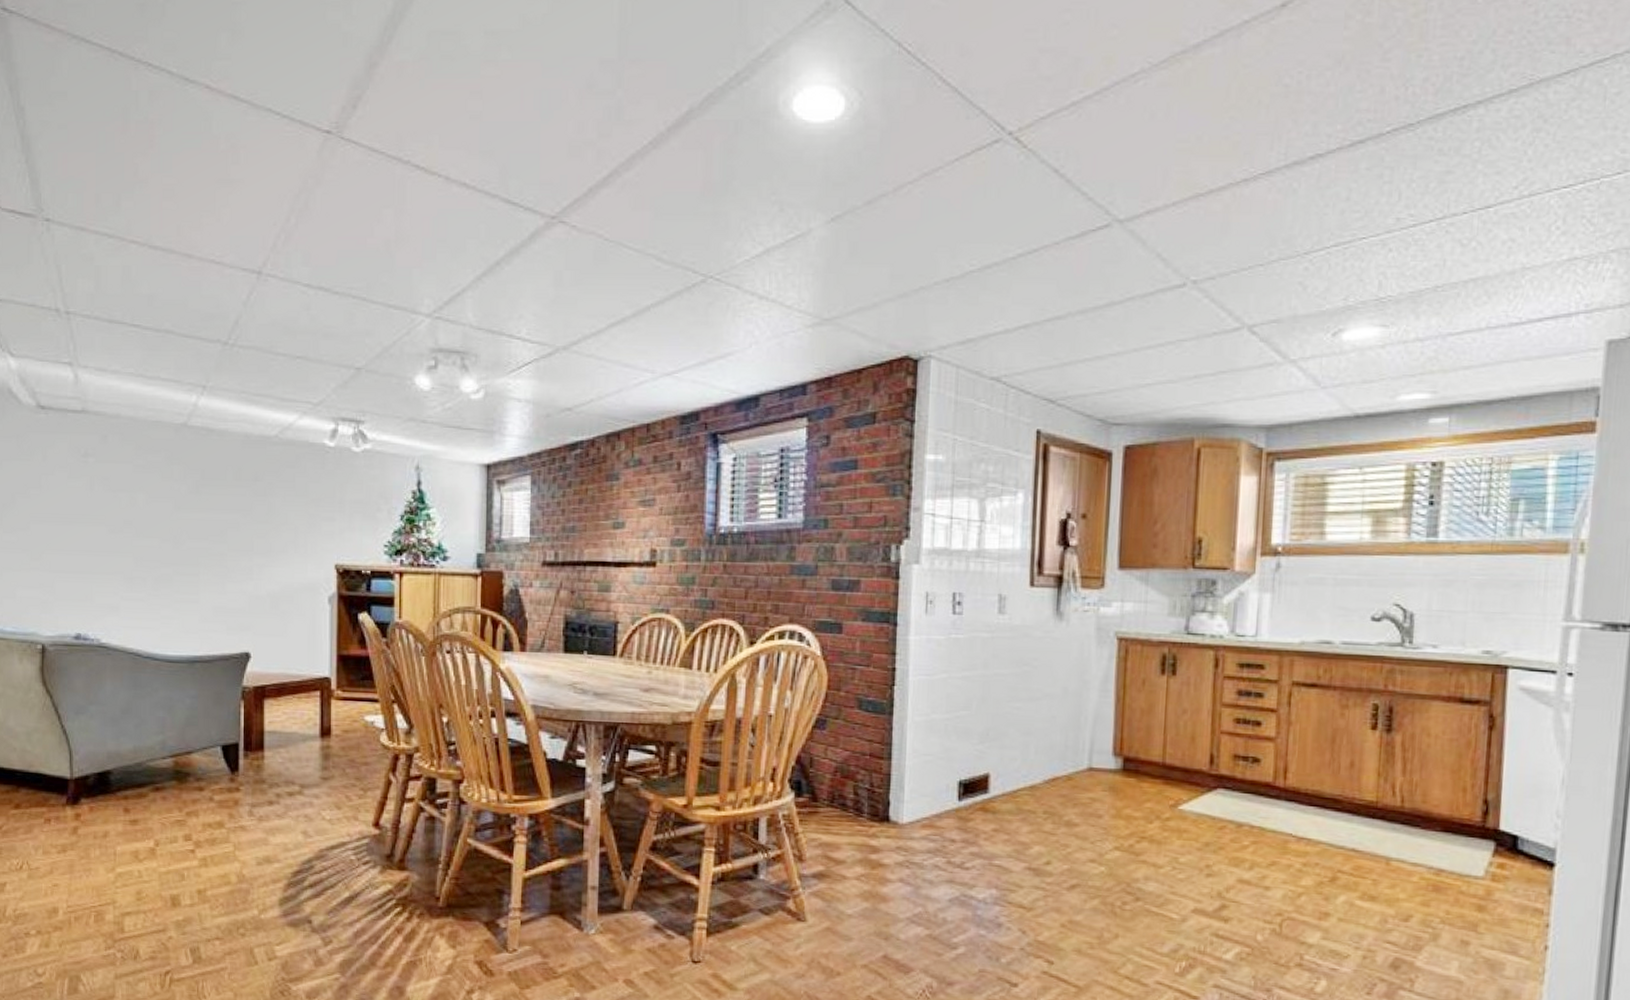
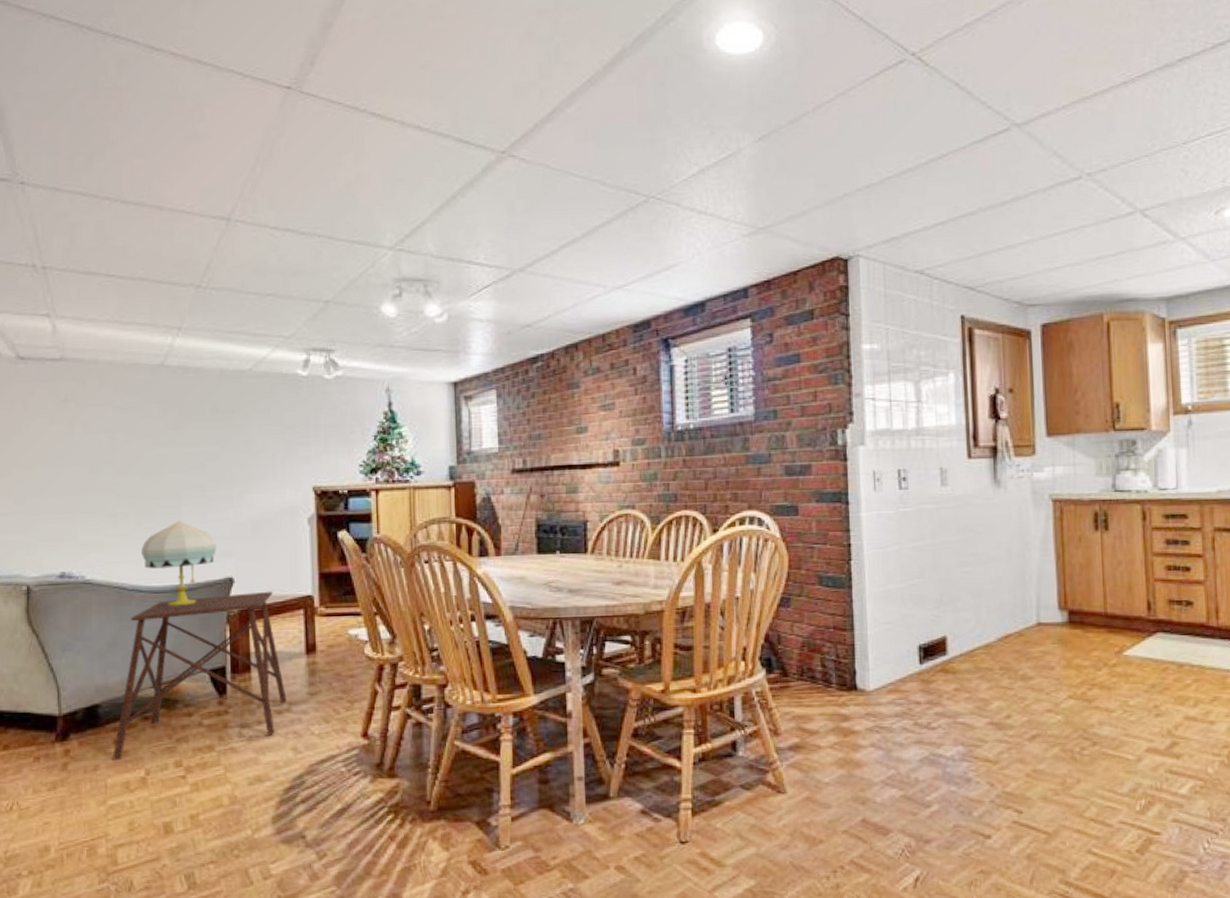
side table: none [123,669,299,829] -> present [113,591,287,760]
table lamp: none [157,590,234,678] -> present [141,521,216,606]

